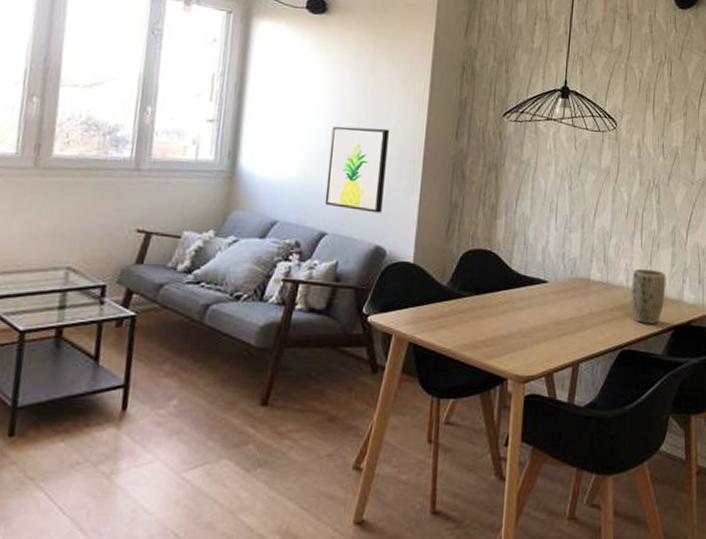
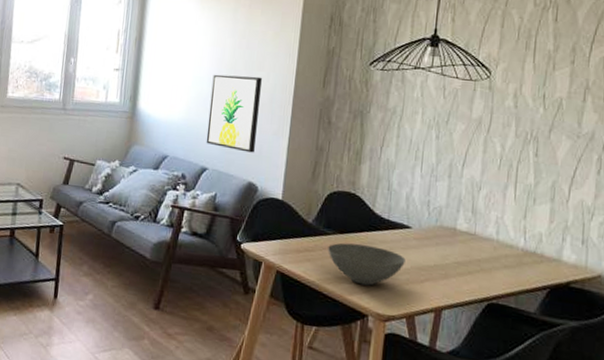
bowl: none [464,304,543,347] -> present [328,243,406,286]
plant pot: present [631,268,666,324] -> none [501,222,543,281]

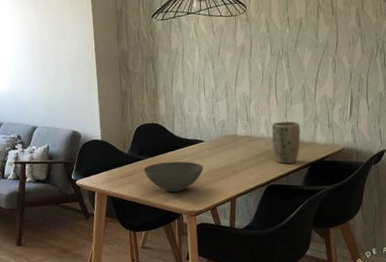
wall art: present [206,74,262,153] -> none [26,43,72,108]
plant pot: none [501,222,543,281] -> present [271,121,301,164]

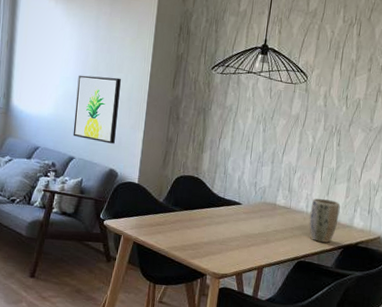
wall art: none [26,43,72,108] -> present [73,75,121,144]
bowl: present [144,161,204,193] -> none [175,217,236,251]

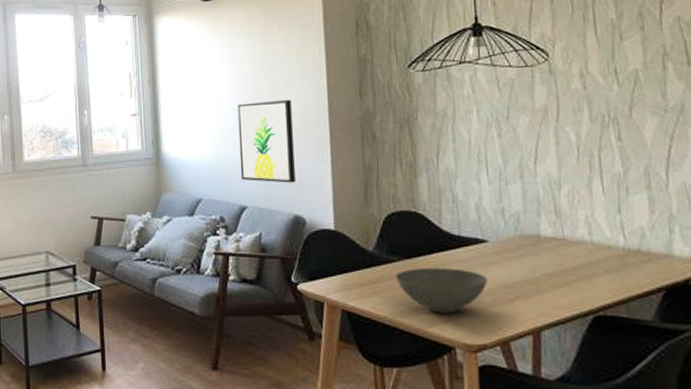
bowl: none [175,217,236,251] -> present [396,268,488,314]
plant pot: present [308,198,341,243] -> none [596,219,647,284]

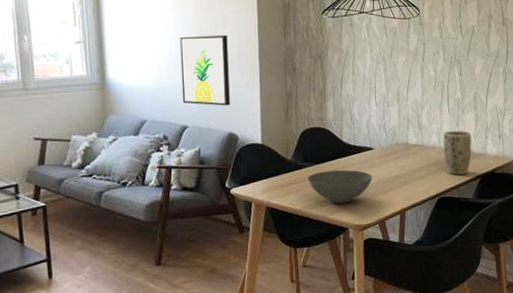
plant pot: none [596,219,647,284] -> present [443,130,472,175]

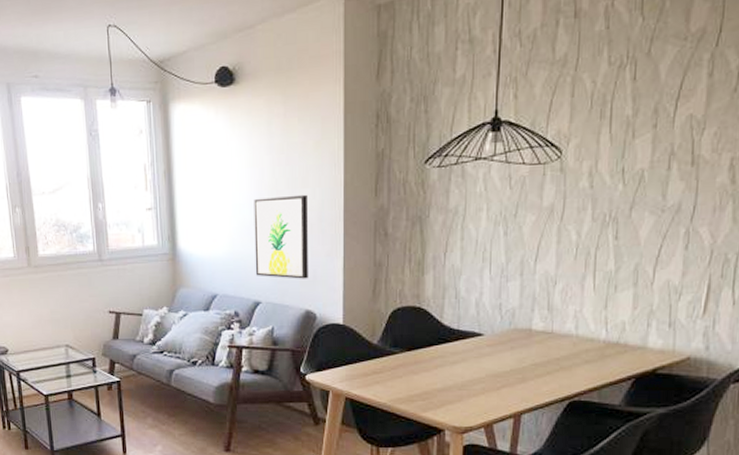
bowl: present [308,170,372,204] -> none [397,359,479,400]
plant pot: present [443,130,472,175] -> none [581,314,626,373]

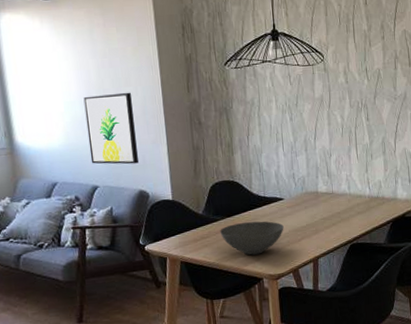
bowl: none [397,359,479,400] -> present [220,221,284,256]

